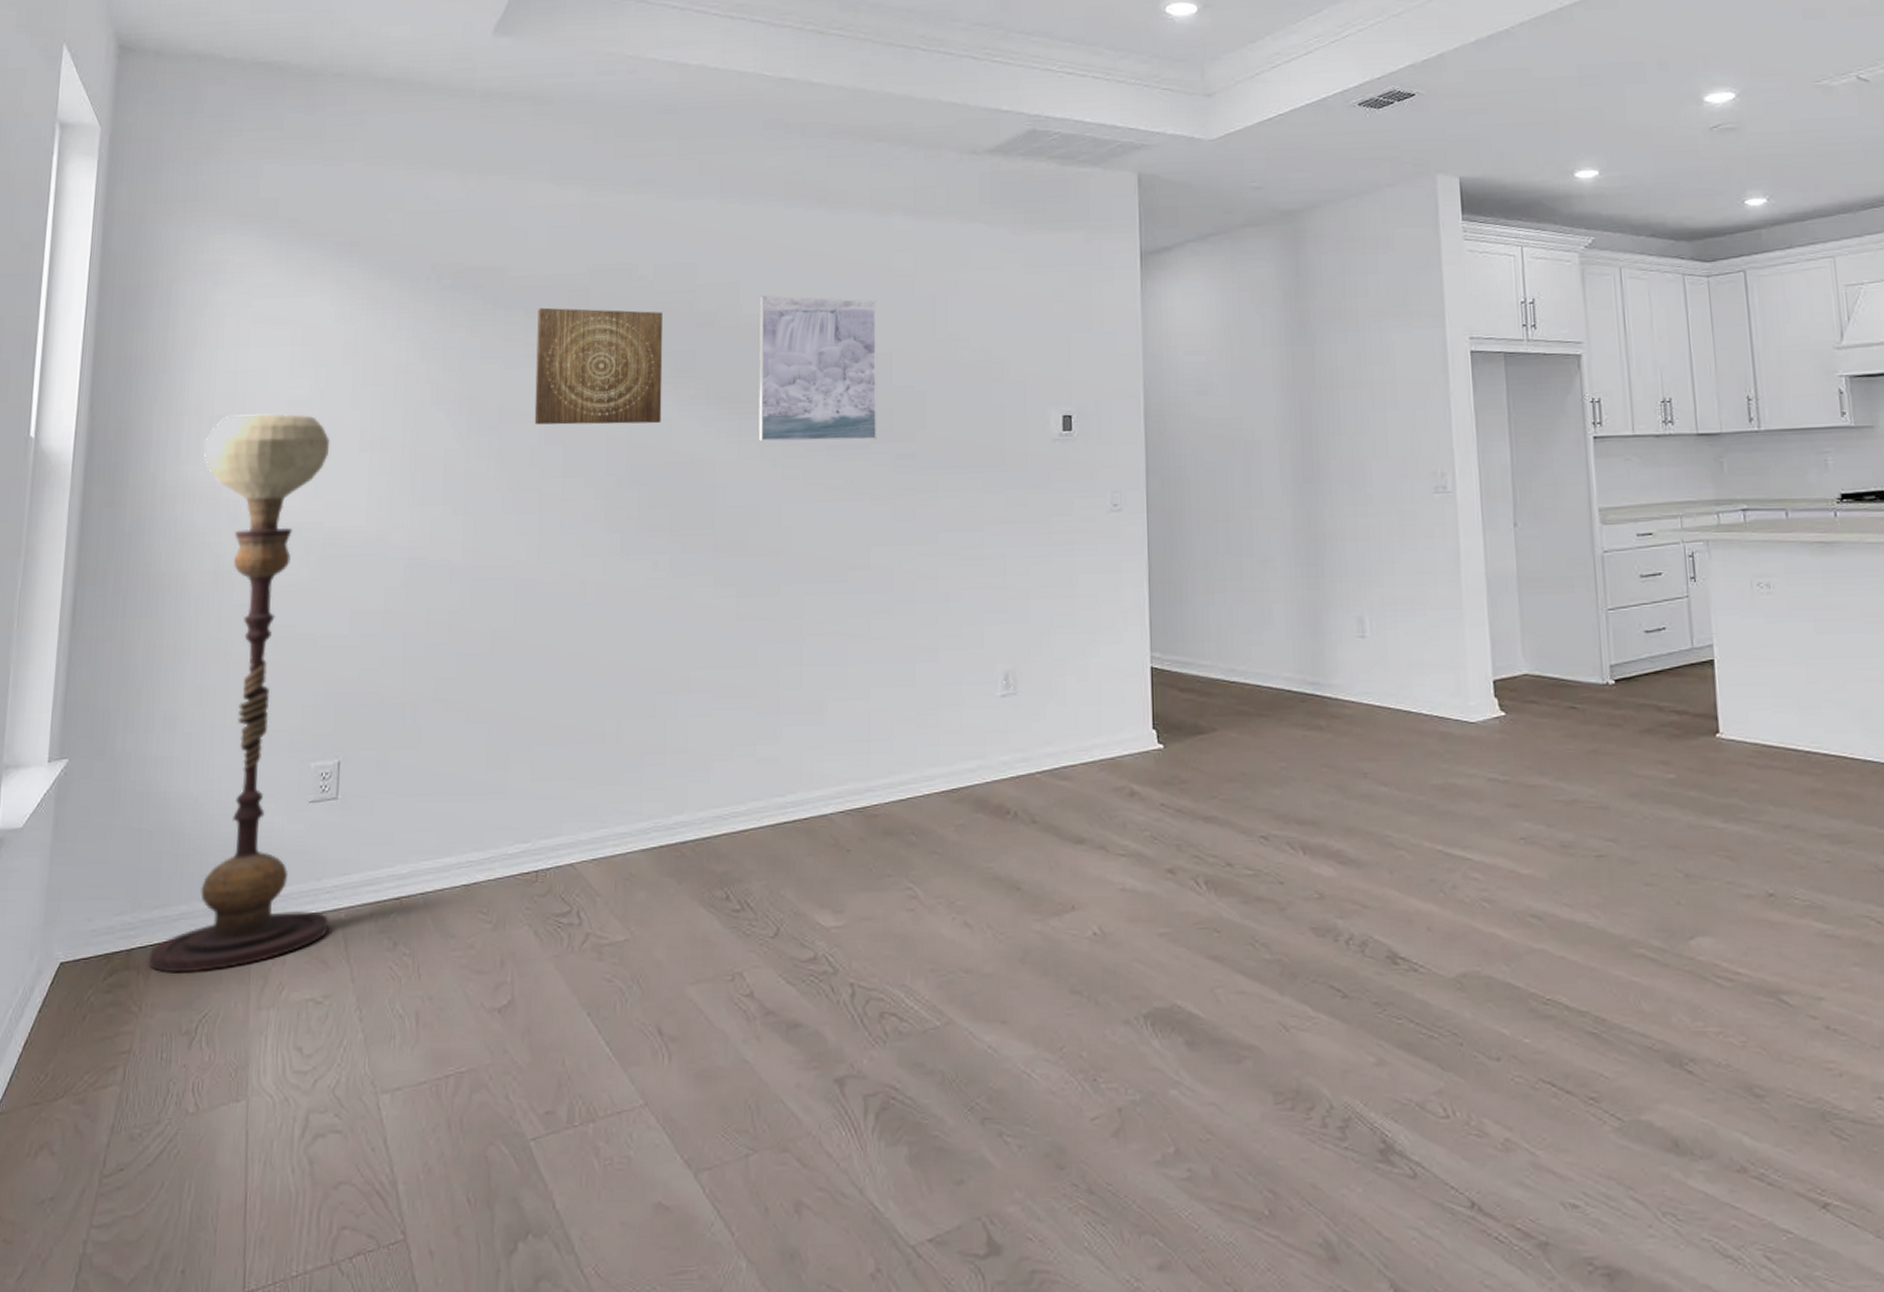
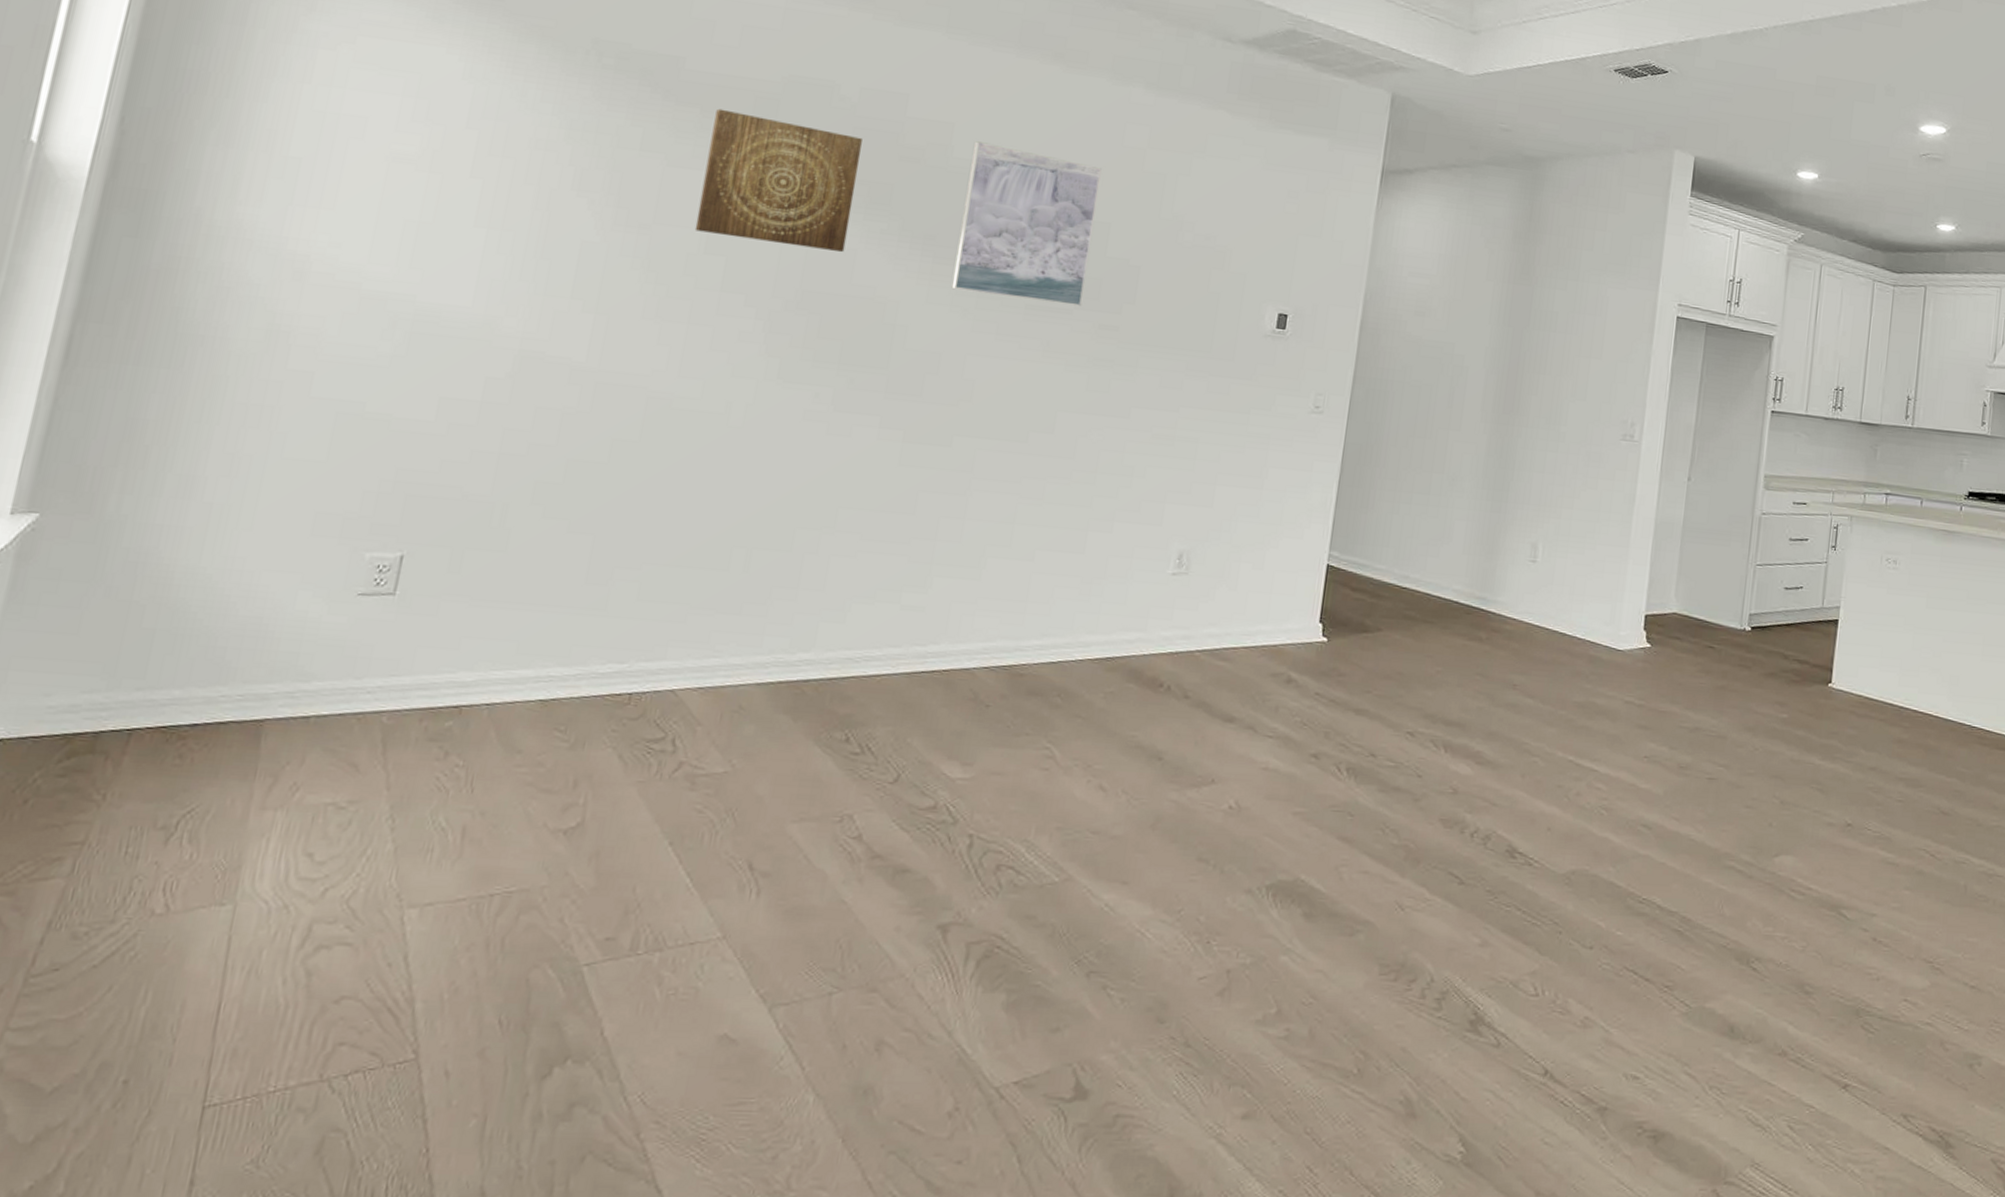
floor lamp: present [148,413,330,973] -> none [122,161,438,764]

